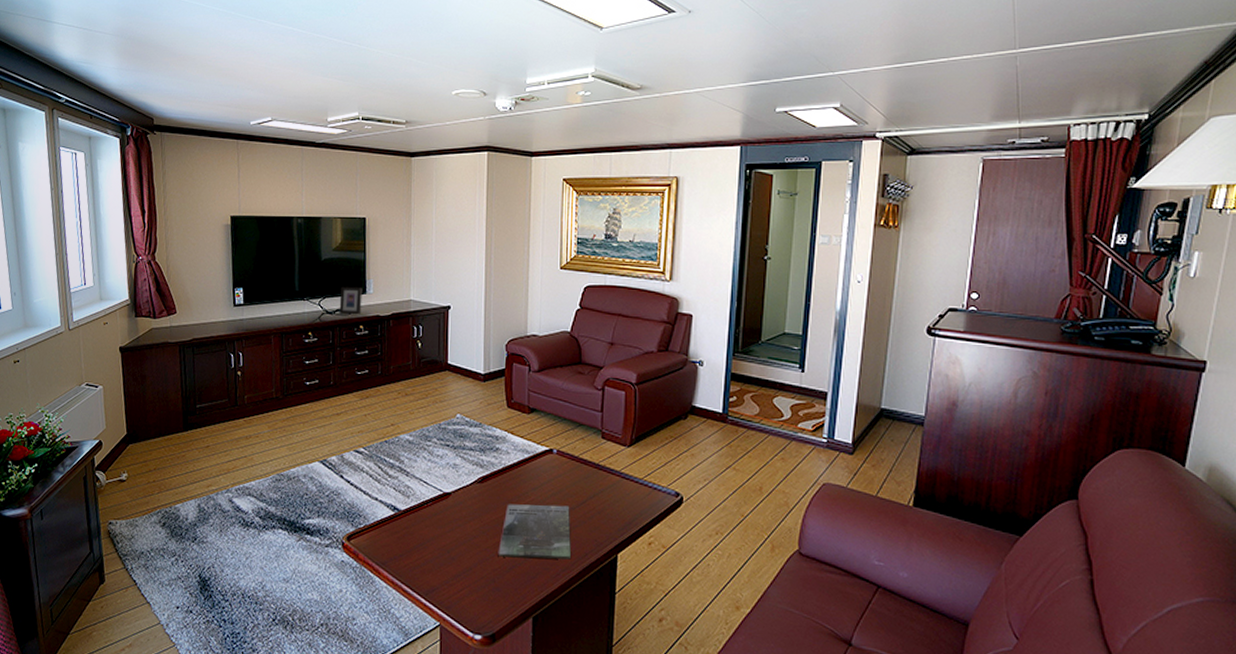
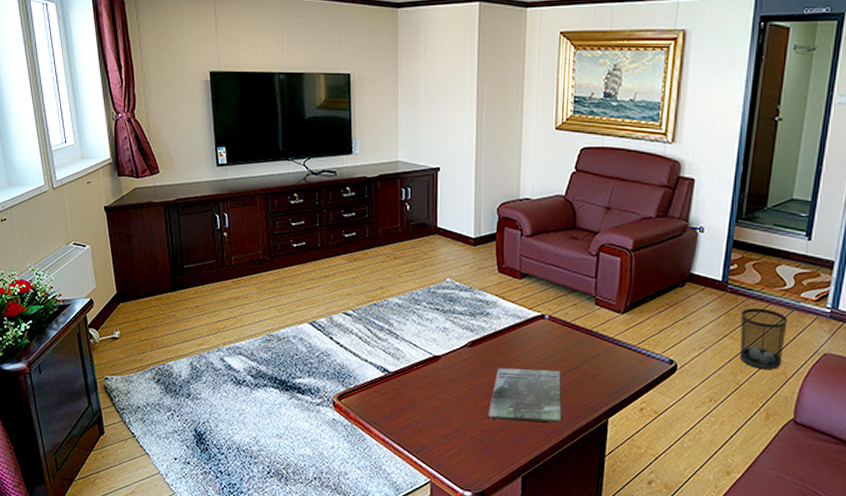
picture frame: present [339,286,362,314] -> none [325,146,348,175]
waste bin: none [741,439,787,501] -> present [739,307,788,370]

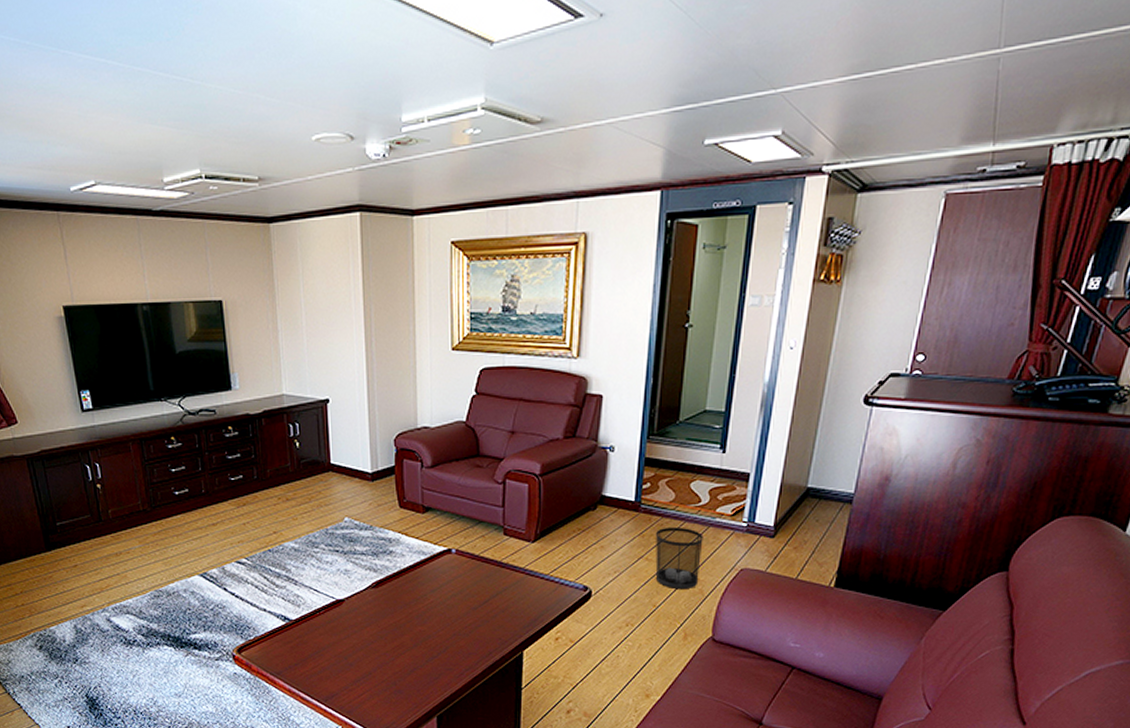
magazine: present [488,367,562,423] -> none [397,606,474,660]

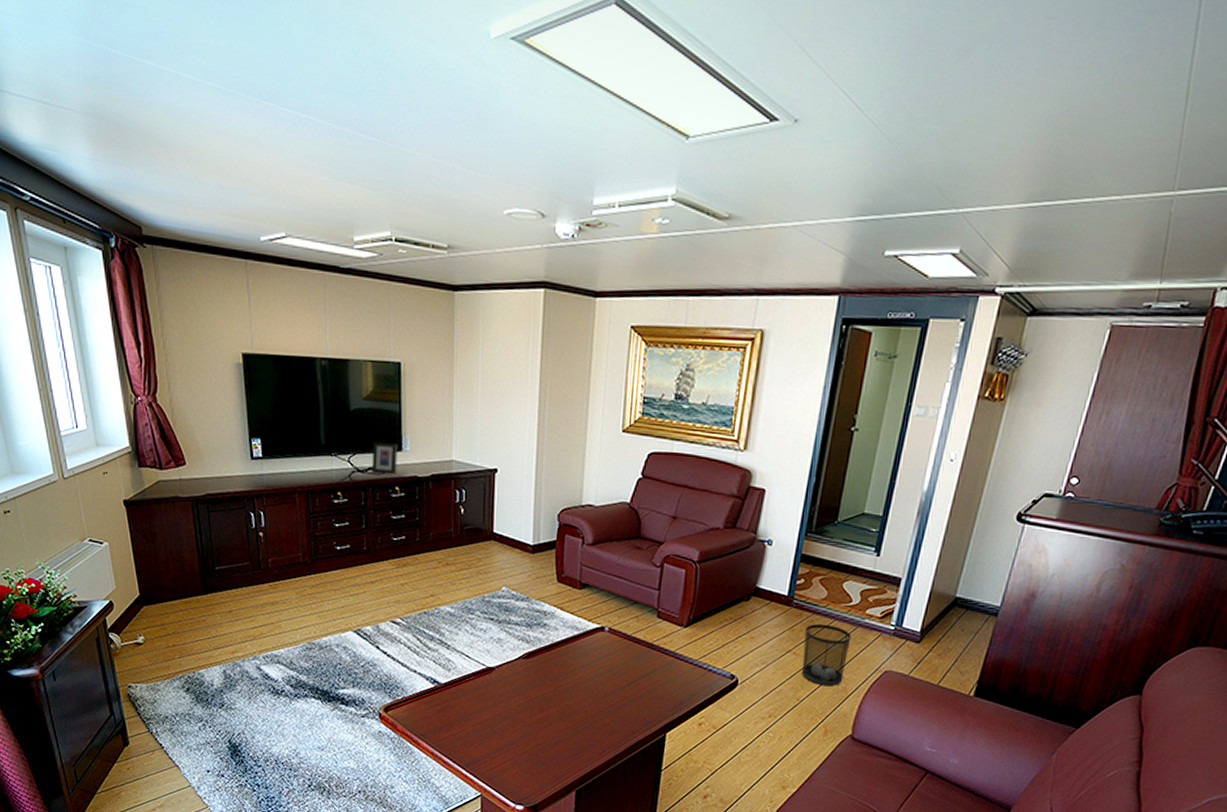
picture frame: none [201,382,229,414] -> present [371,441,398,474]

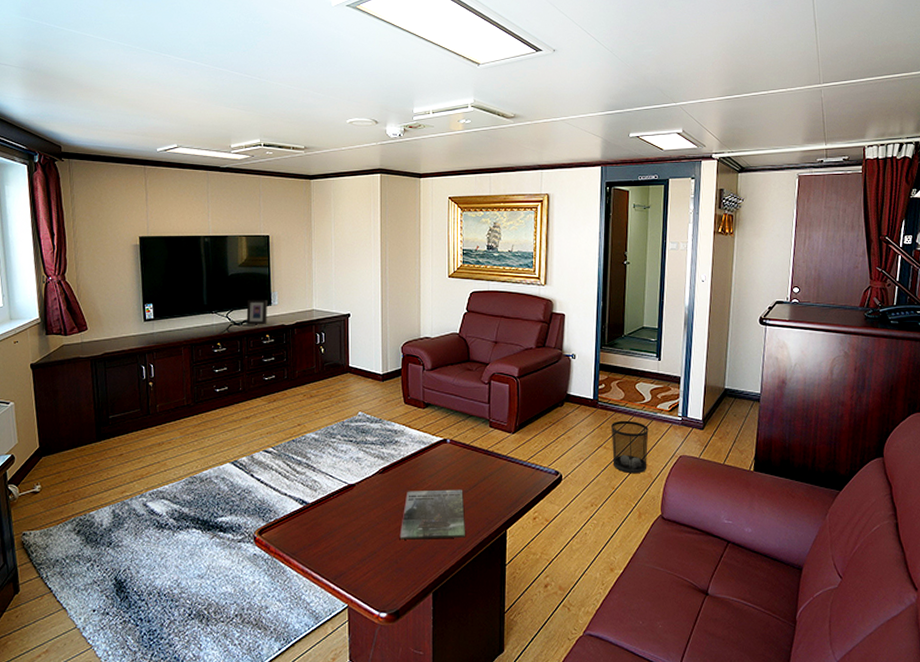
magazine: none [542,680,620,737] -> present [399,489,465,540]

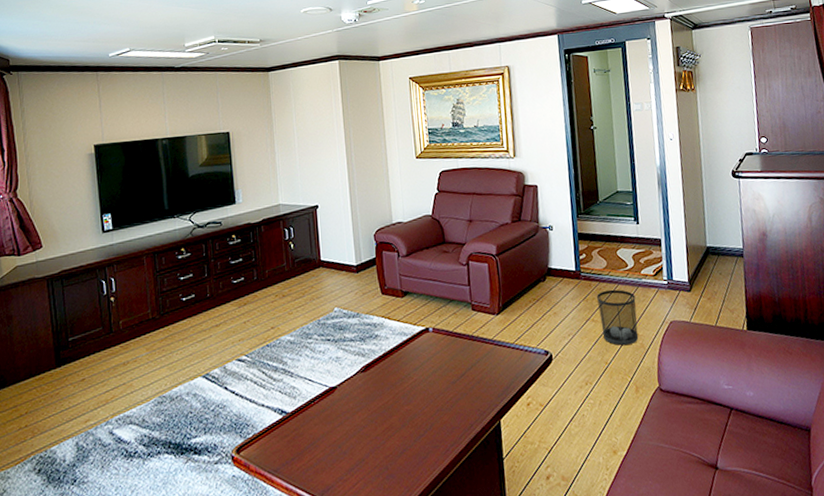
picture frame: present [246,299,268,324] -> none [210,198,233,226]
magazine: present [399,489,465,540] -> none [387,380,458,443]

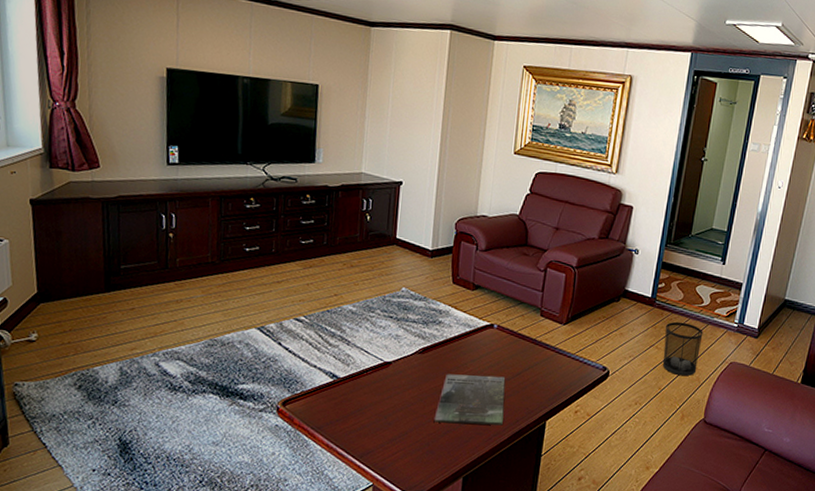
magazine: none [387,380,458,443] -> present [433,374,506,426]

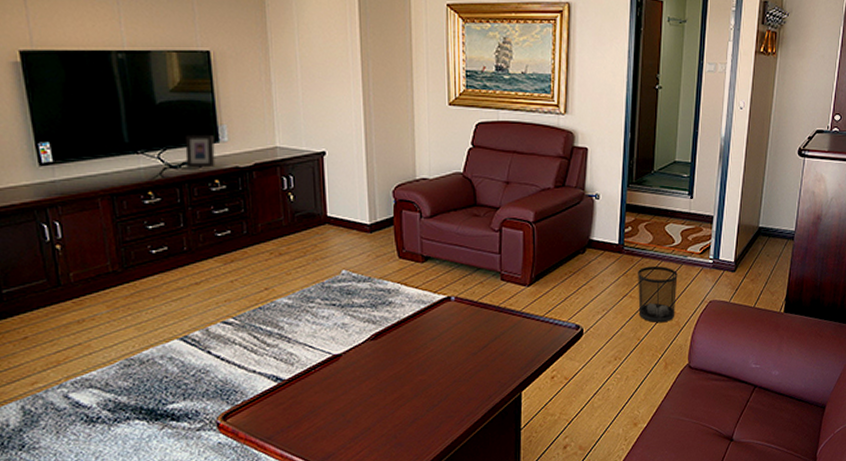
picture frame: none [285,153,311,183] -> present [185,134,216,167]
magazine: present [433,374,506,426] -> none [397,351,474,412]

